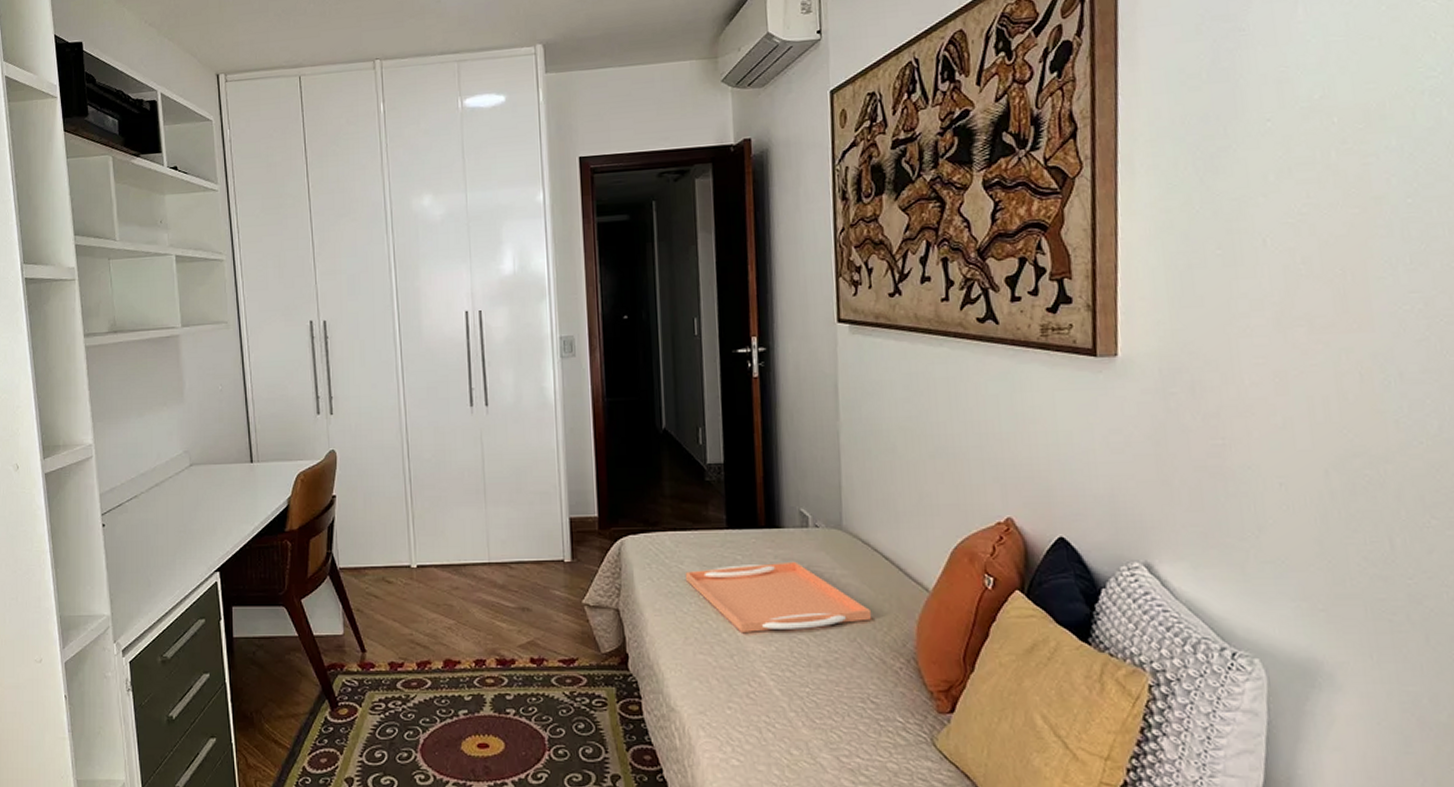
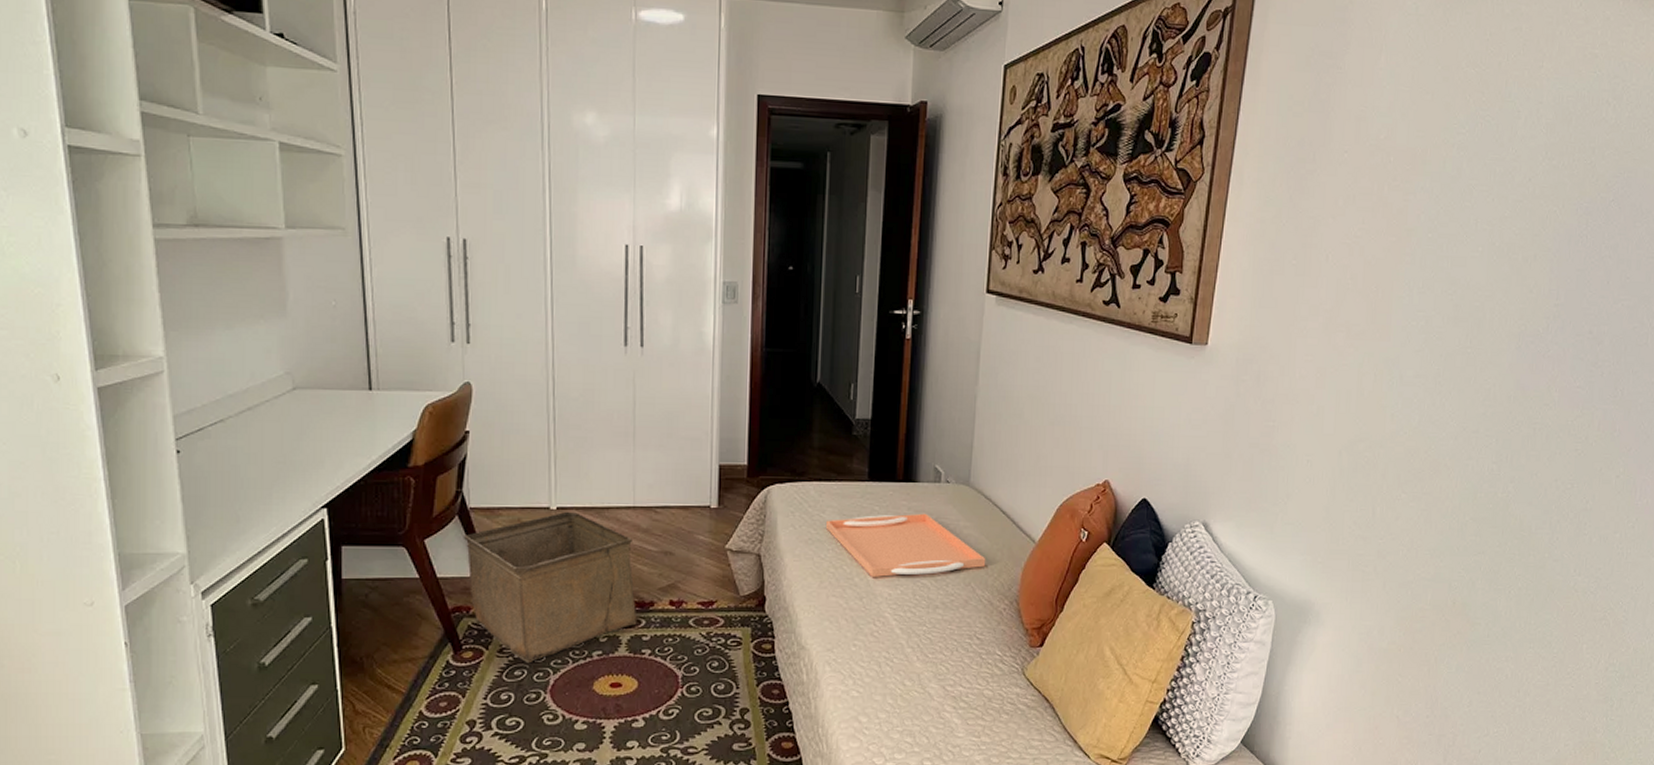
storage bin: none [336,570,500,722] -> present [464,512,638,664]

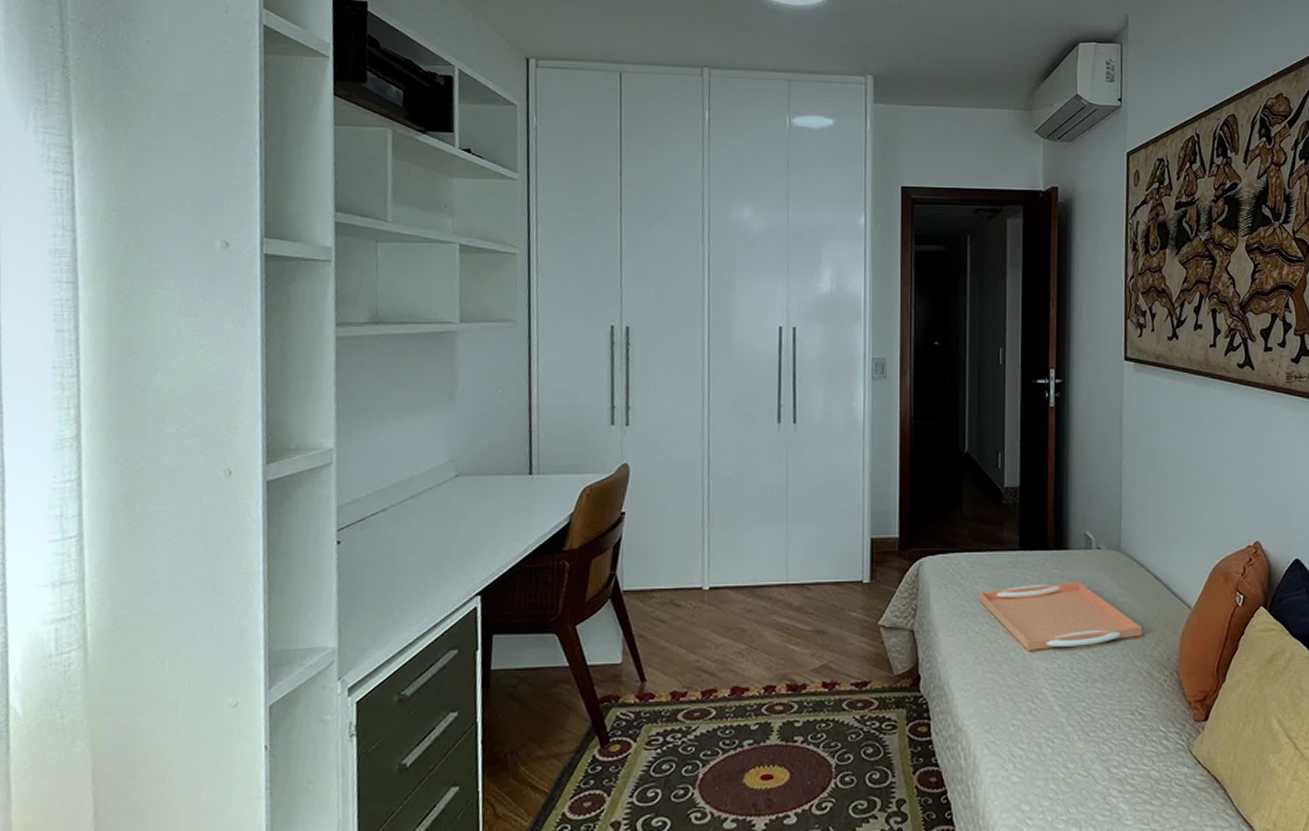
storage bin: present [464,512,638,664] -> none [616,592,790,756]

